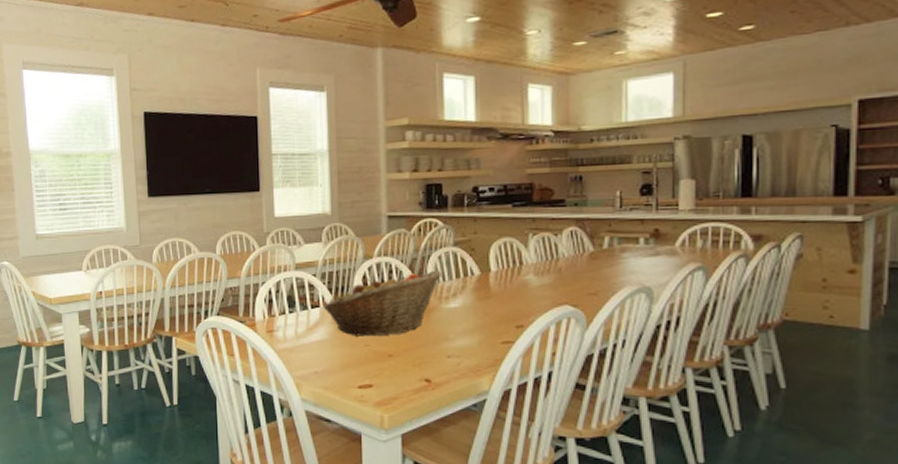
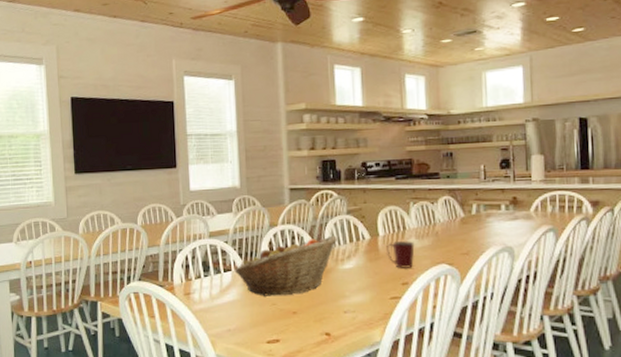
mug: none [499,277,533,309] -> present [387,240,415,268]

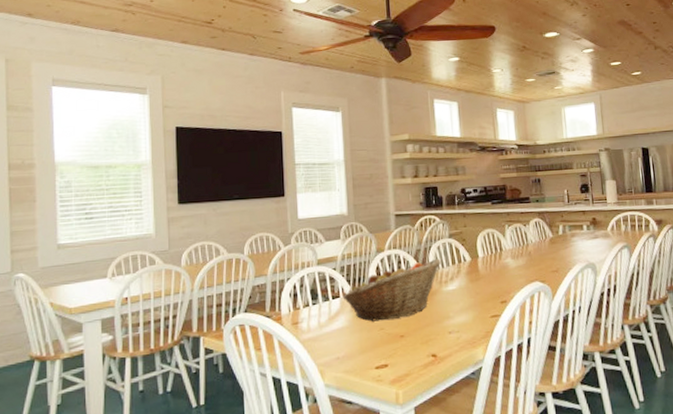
mug: present [387,240,415,268] -> none [486,260,511,288]

